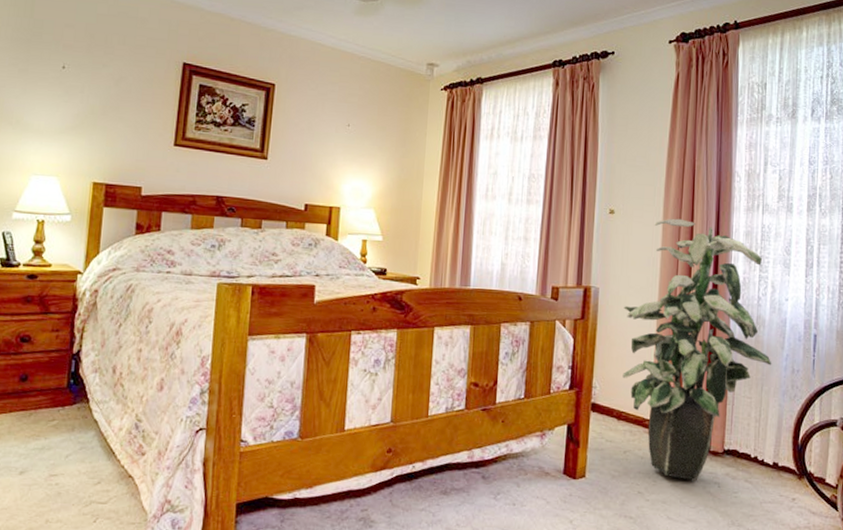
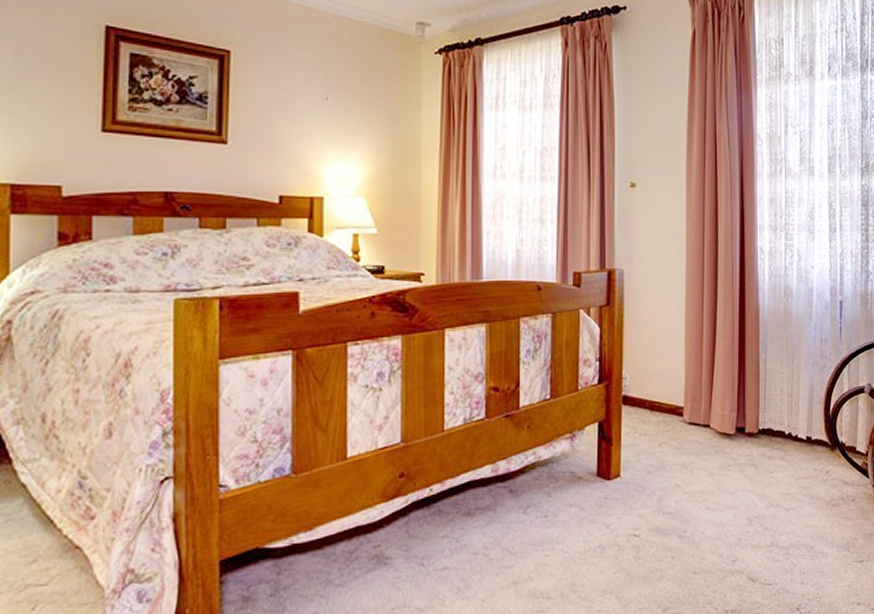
indoor plant: present [622,218,772,481] -> none [650,188,801,466]

